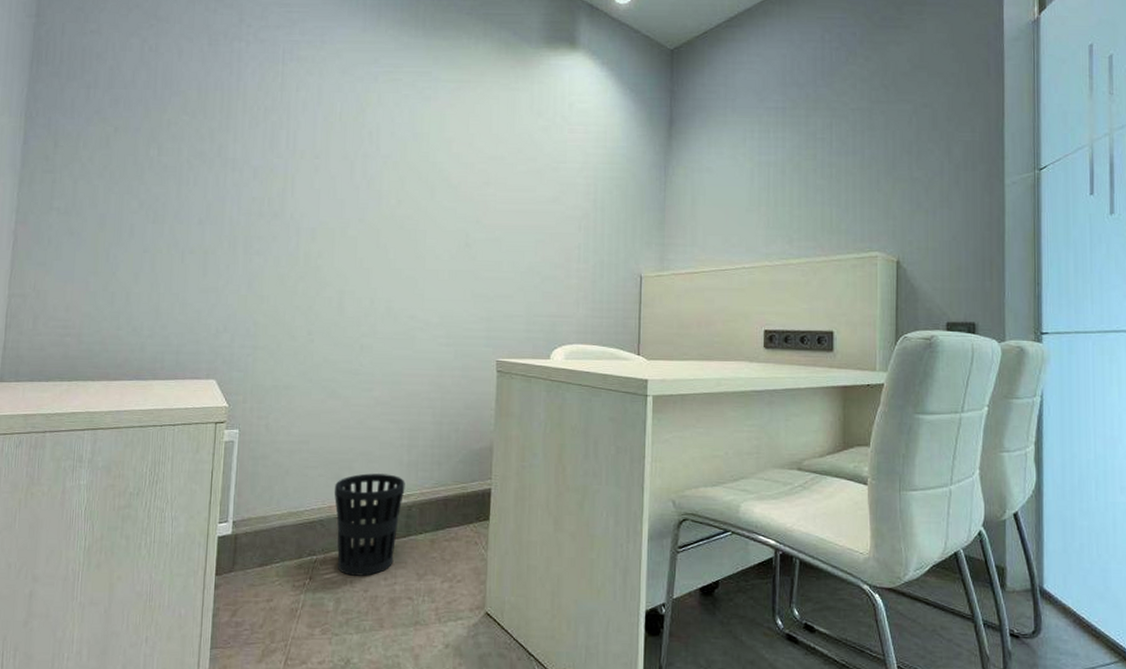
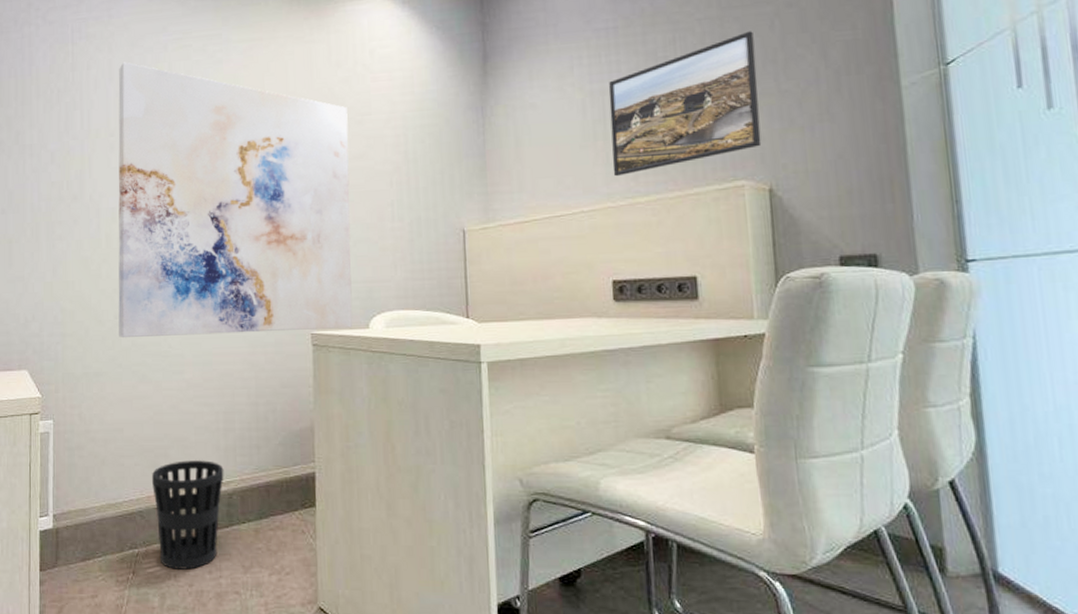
wall art: none [311,88,545,358] -> present [118,62,353,337]
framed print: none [772,124,895,239] -> present [609,31,762,177]

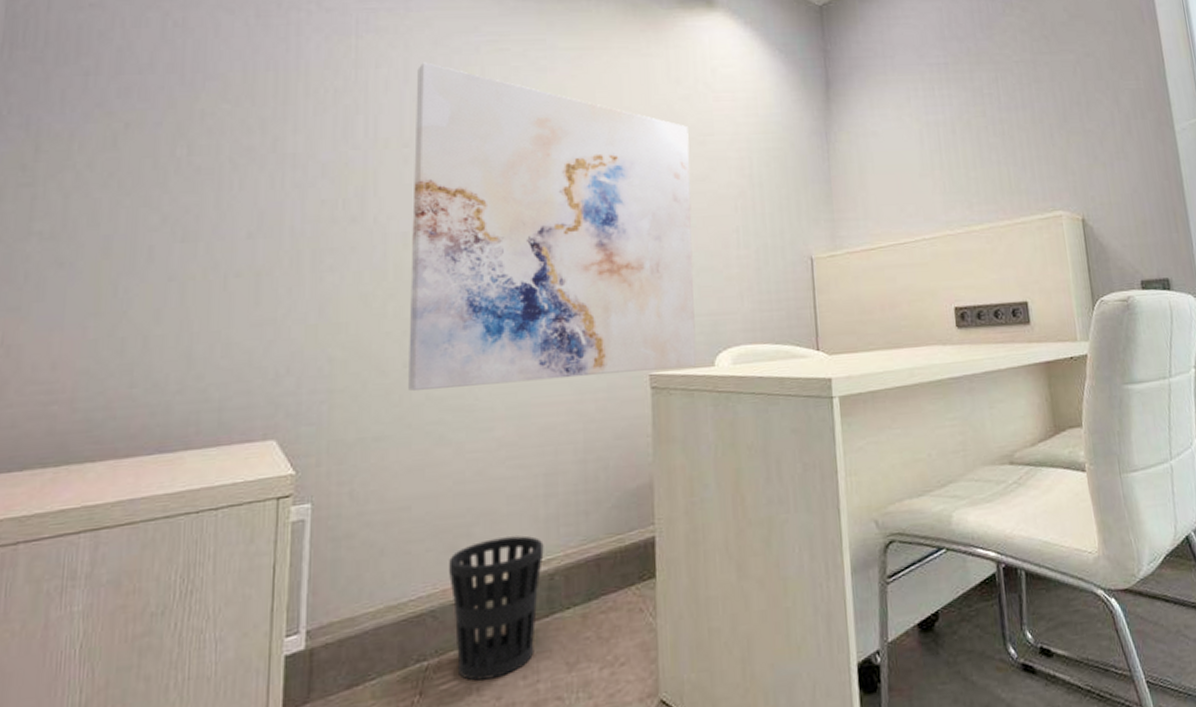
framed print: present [609,31,762,177] -> none [943,75,1074,205]

